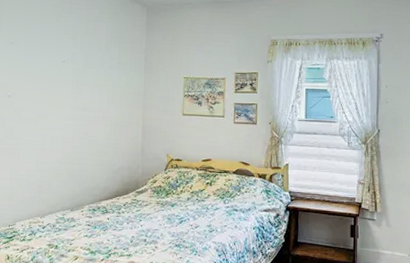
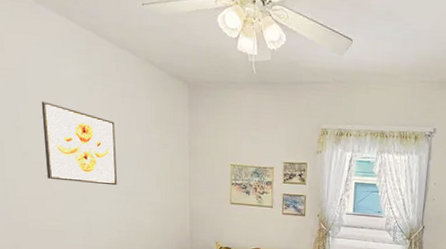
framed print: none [10,29,77,103] -> present [41,101,117,186]

